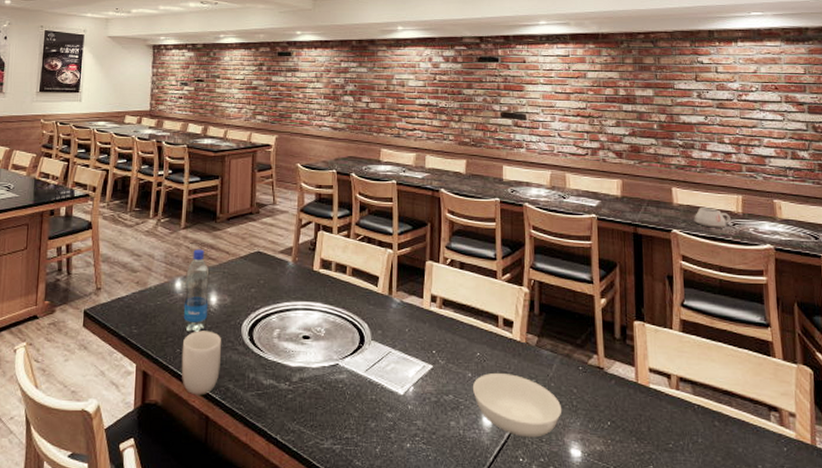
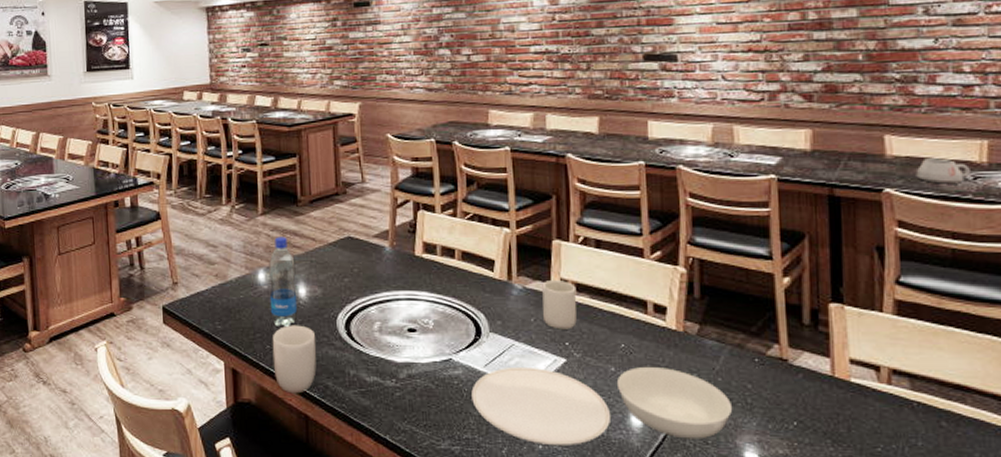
plate: none [353,371,466,445] -> present [471,366,610,447]
cup: none [415,296,444,339] -> present [542,280,577,330]

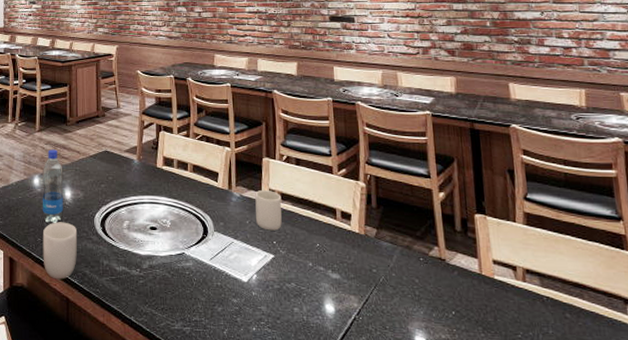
plate: present [471,366,610,447] -> none [200,260,309,329]
bowl: present [616,366,733,439] -> none [313,262,405,325]
cup: present [916,158,970,184] -> none [534,102,574,122]

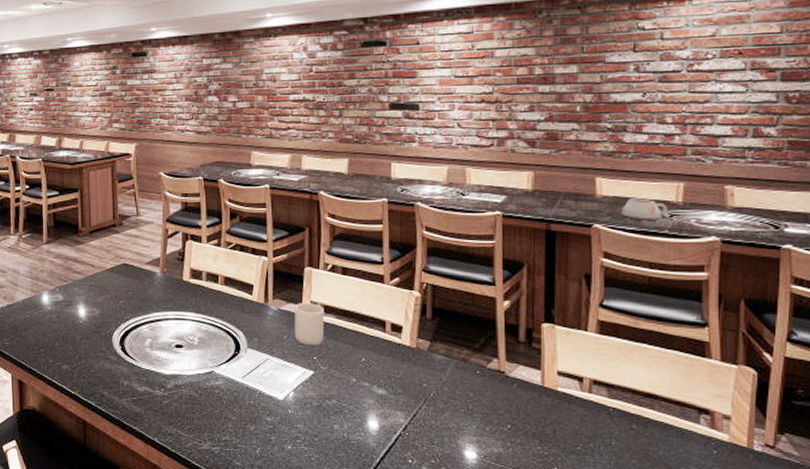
bottle: present [42,149,64,224] -> none [52,263,78,344]
cup: present [42,222,78,280] -> none [54,341,95,402]
cup: none [534,102,574,122] -> present [621,198,667,221]

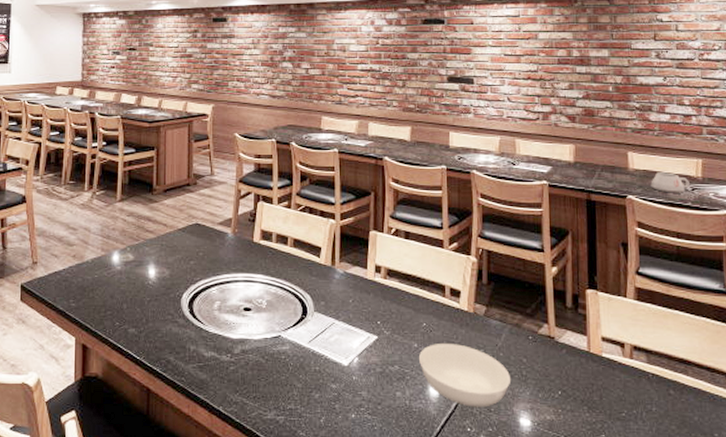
cup: present [294,303,325,346] -> none [359,266,388,310]
bowl: none [357,377,457,440] -> present [418,342,511,407]

